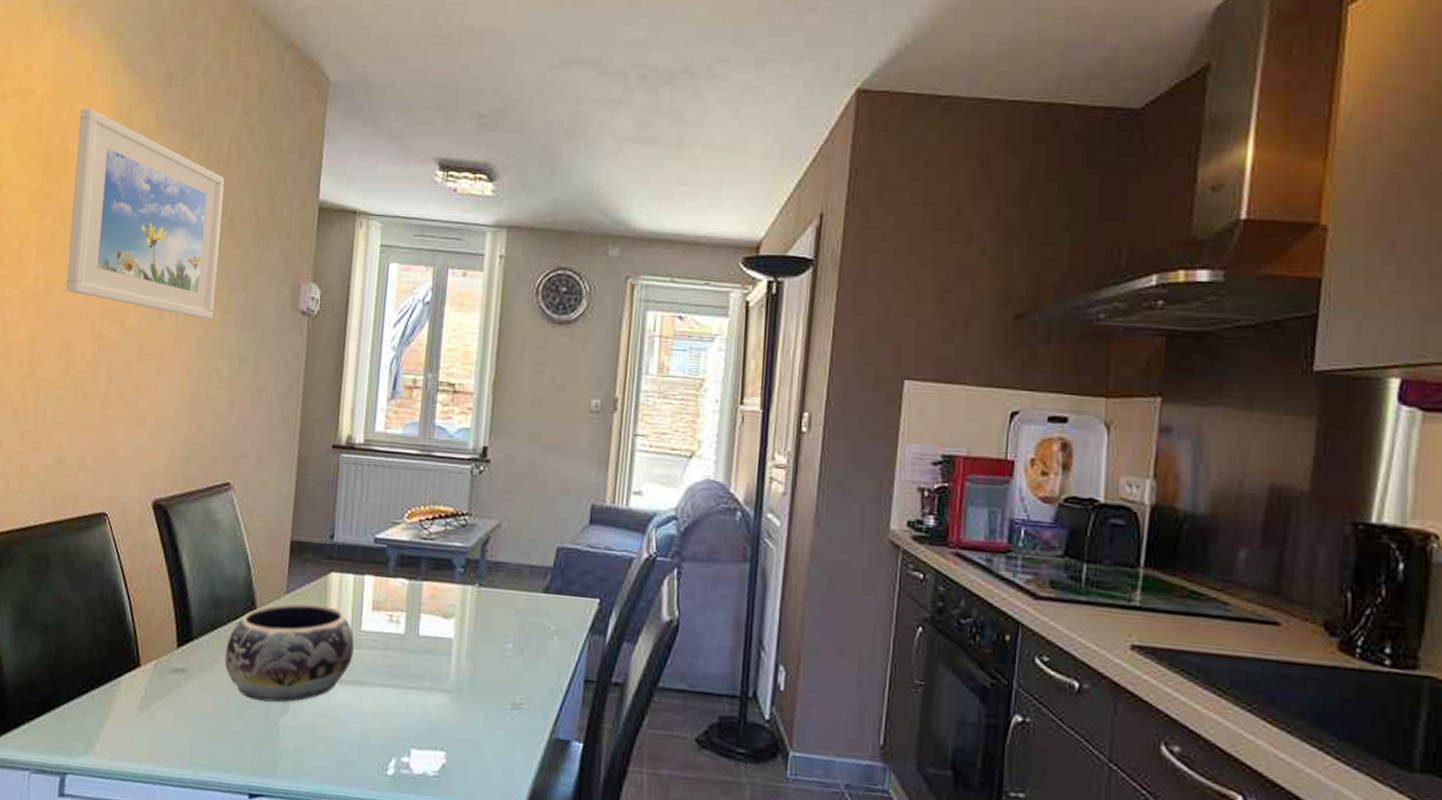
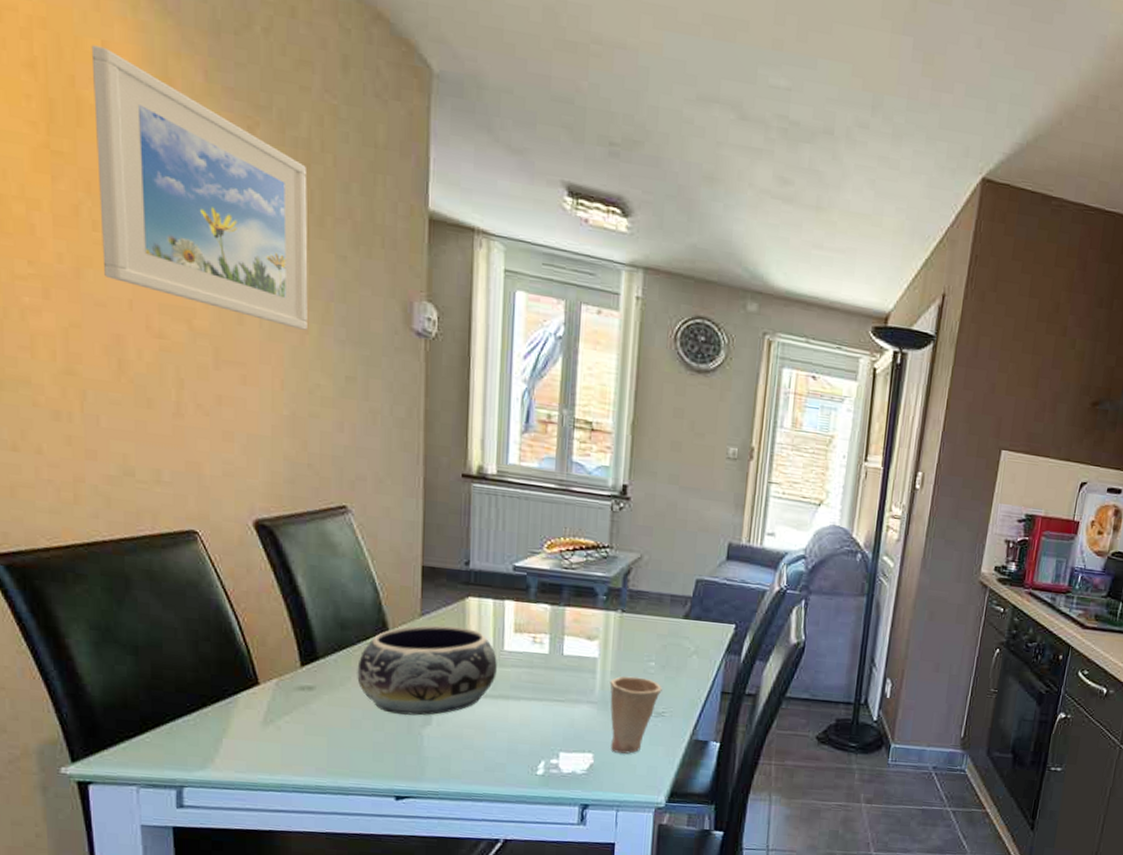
cup: none [464,659,520,754] -> present [610,676,662,754]

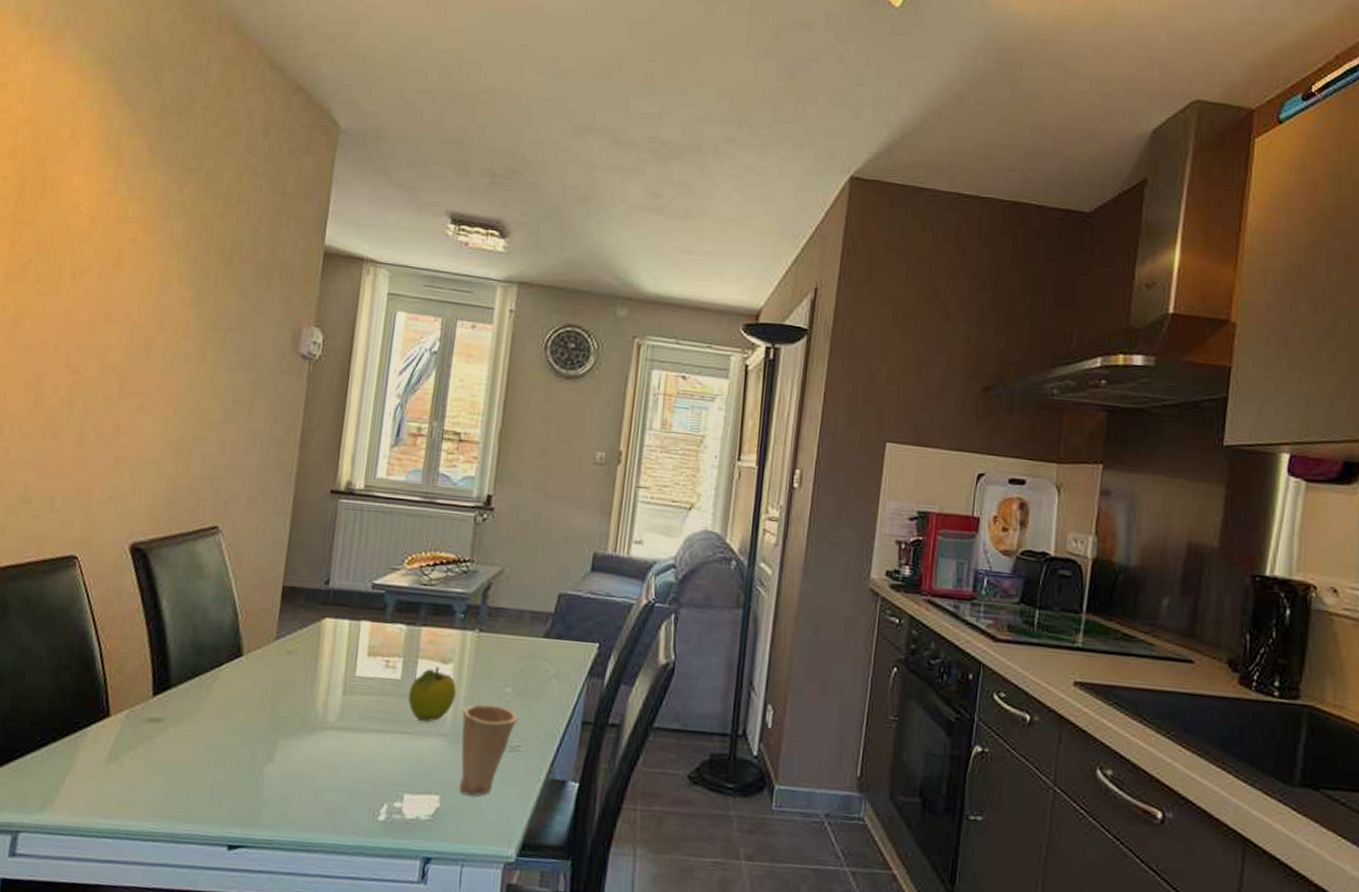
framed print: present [91,45,308,330] -> none [38,133,223,360]
decorative bowl: present [357,625,497,716] -> none [205,649,348,751]
fruit: none [557,643,603,692] -> present [408,667,457,722]

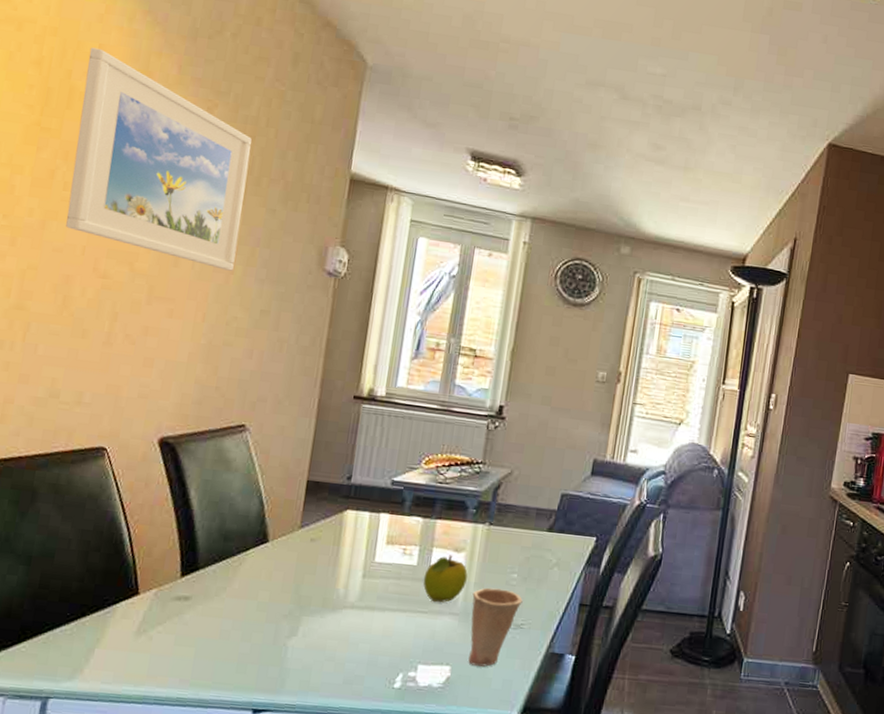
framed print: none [38,133,223,360] -> present [66,47,252,271]

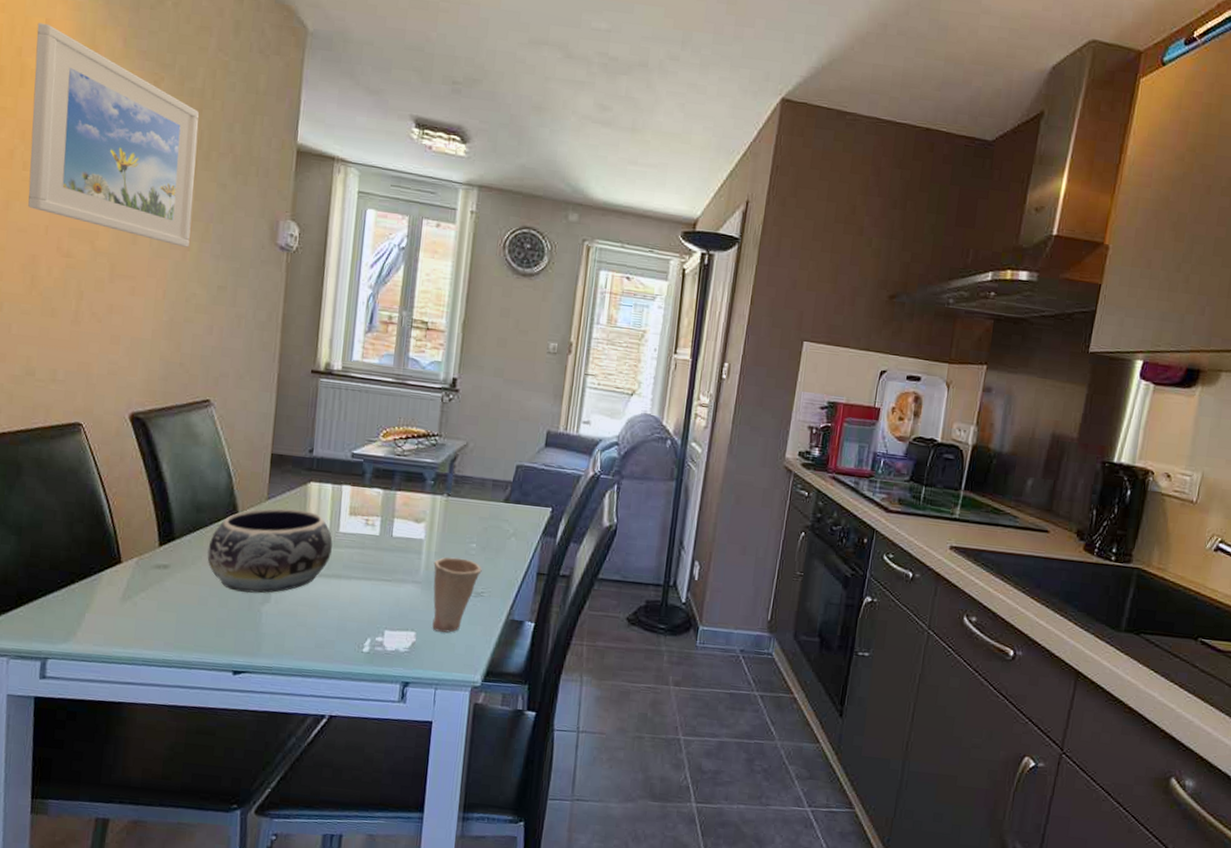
decorative bowl: none [232,537,367,626] -> present [207,508,333,593]
fruit: present [423,555,468,603] -> none [386,525,428,572]

